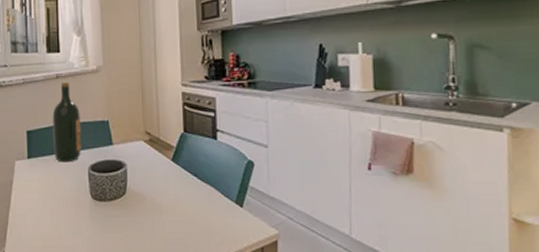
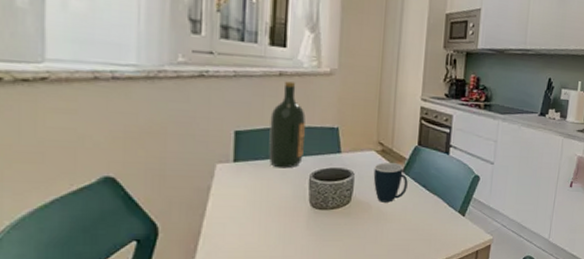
mug: none [144,152,178,193] -> present [373,163,408,203]

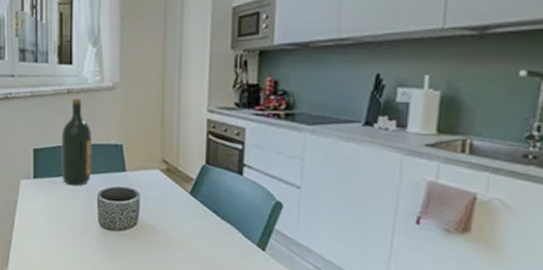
mug: present [373,163,408,203] -> none [159,183,196,228]

